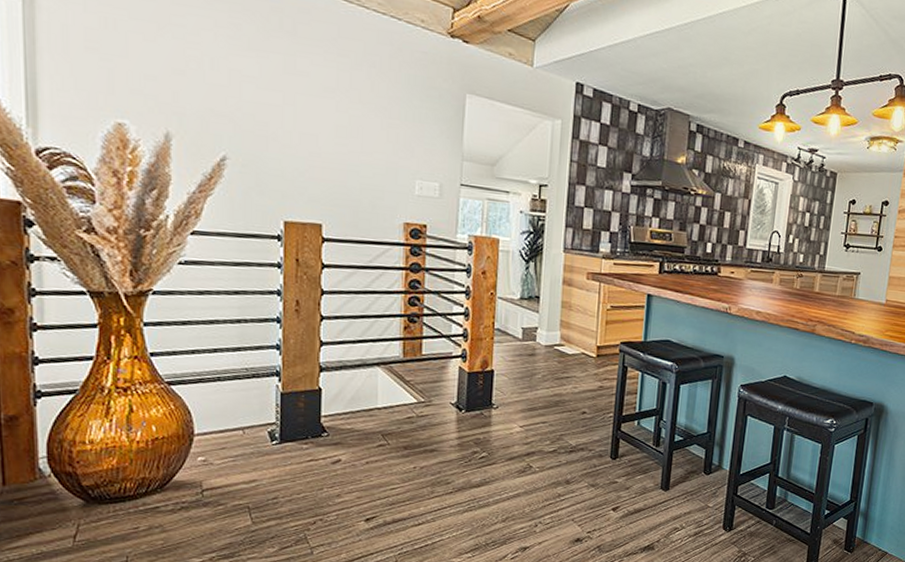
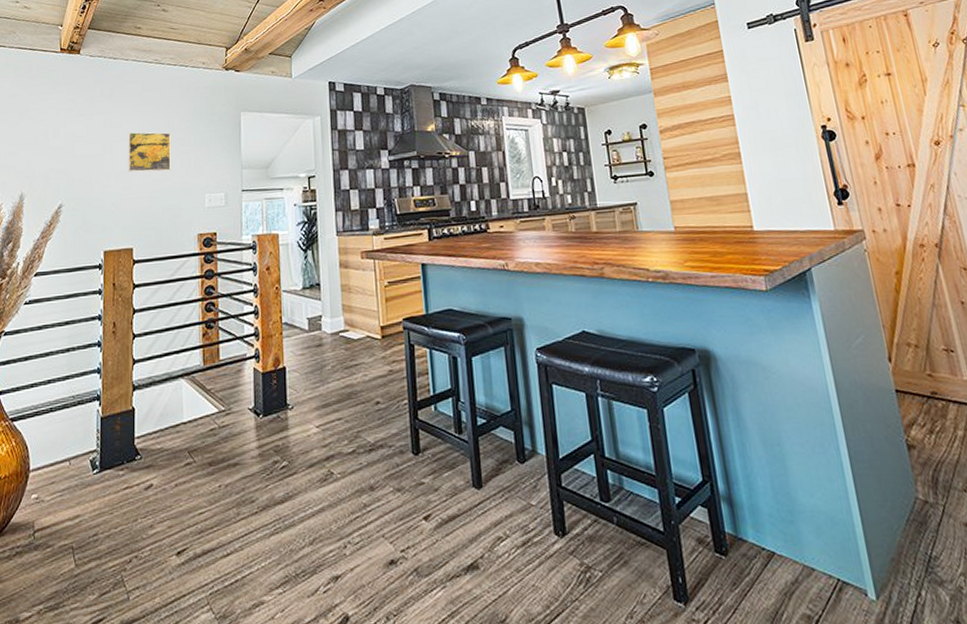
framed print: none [317,87,375,144] -> present [128,132,171,173]

